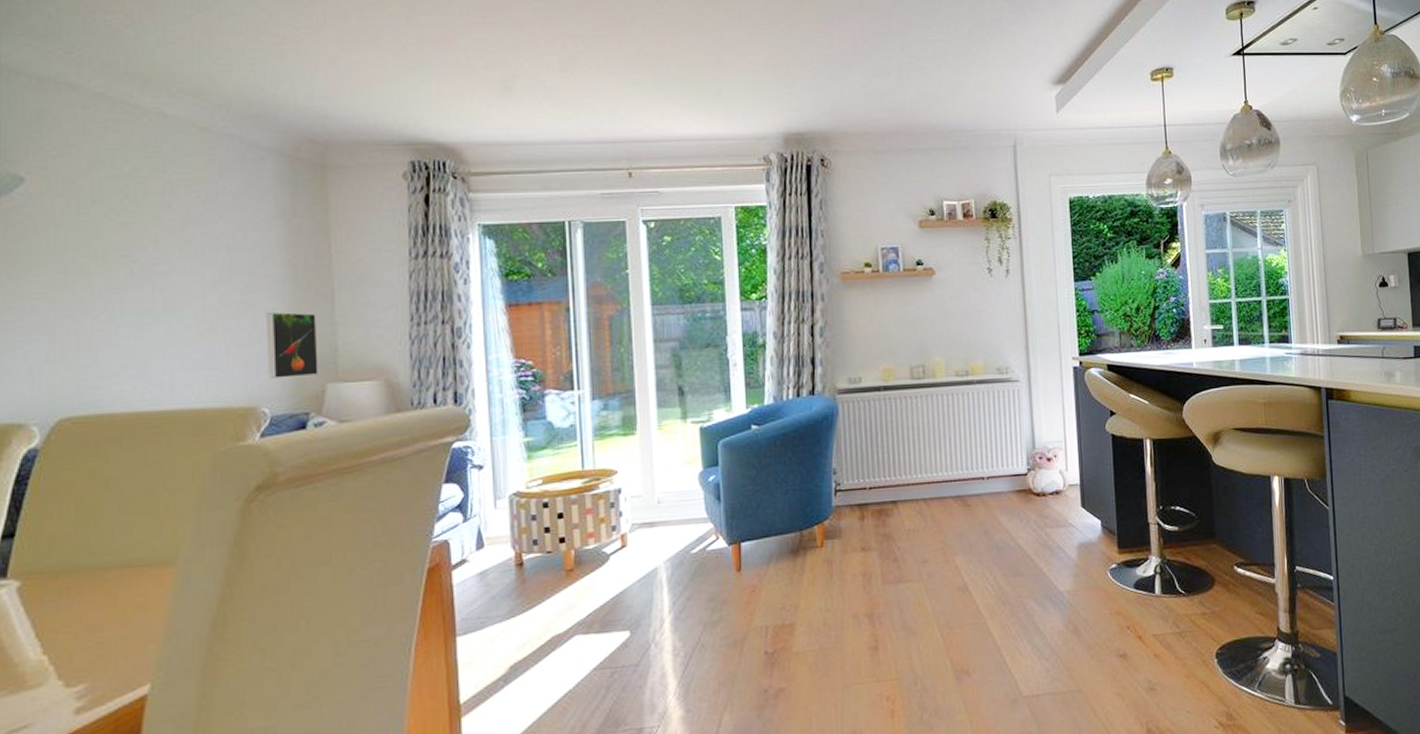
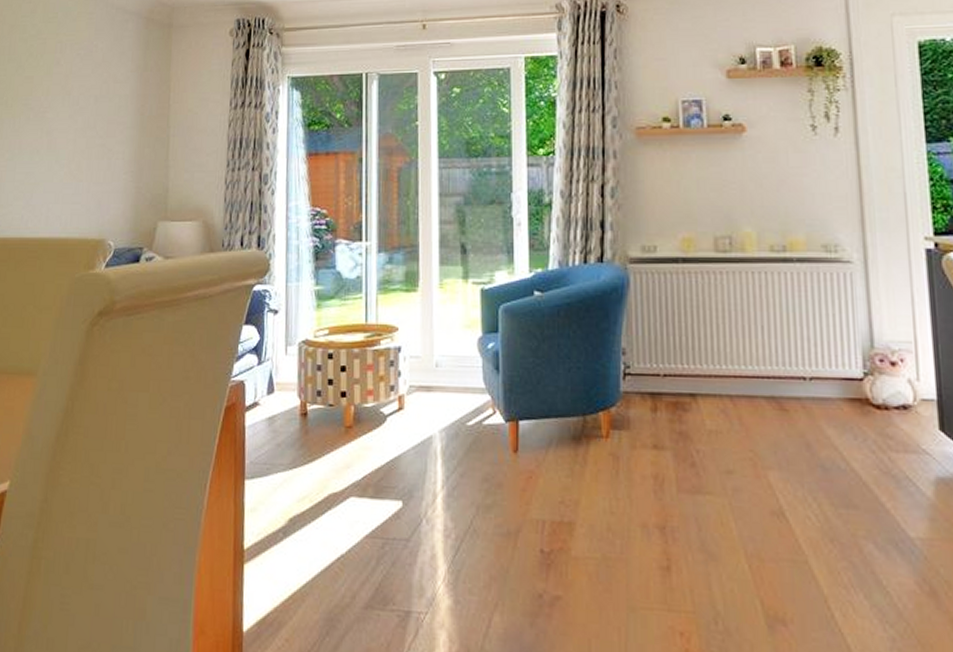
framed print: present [266,311,318,379] -> none [115,154,155,215]

